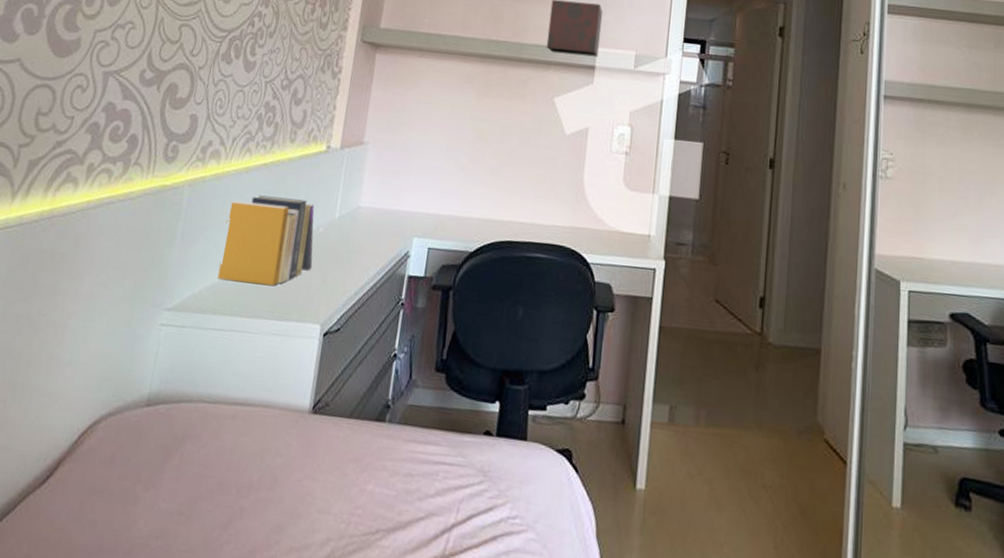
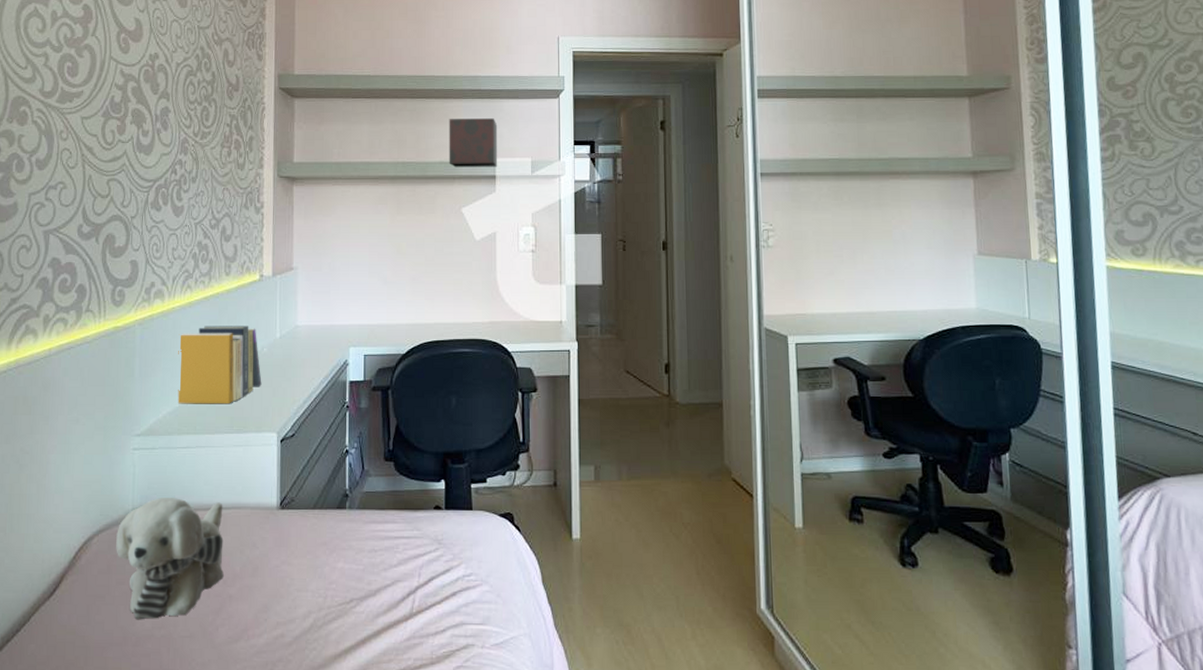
plush toy: none [123,384,250,525] -> present [116,498,224,620]

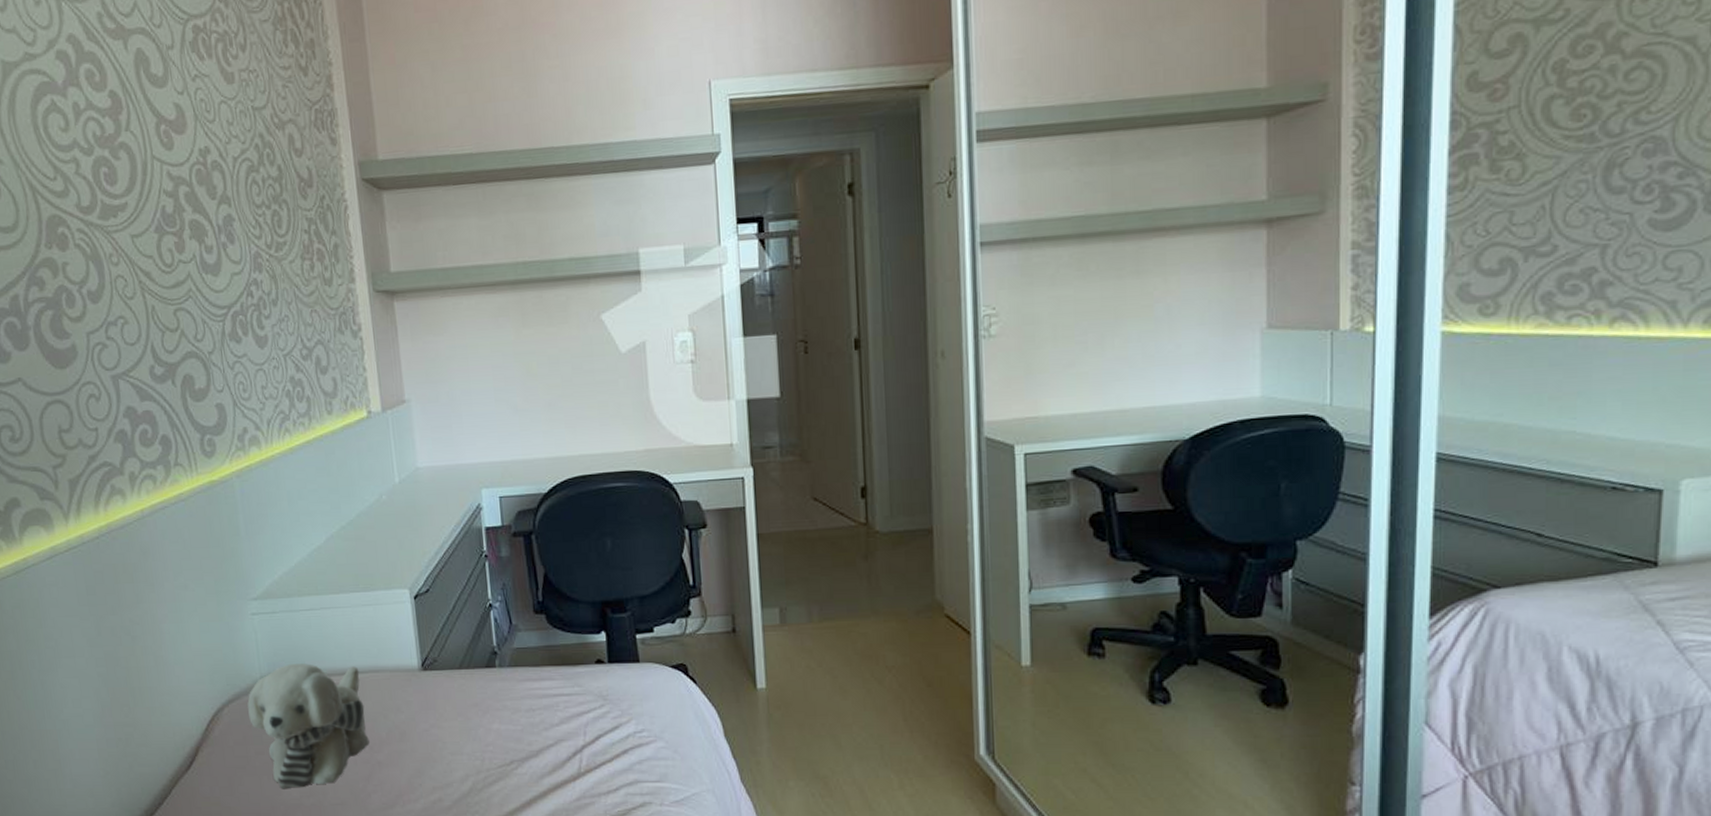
books: present [177,326,262,404] -> none [283,471,385,563]
decorative box: present [449,118,498,168] -> none [576,197,642,264]

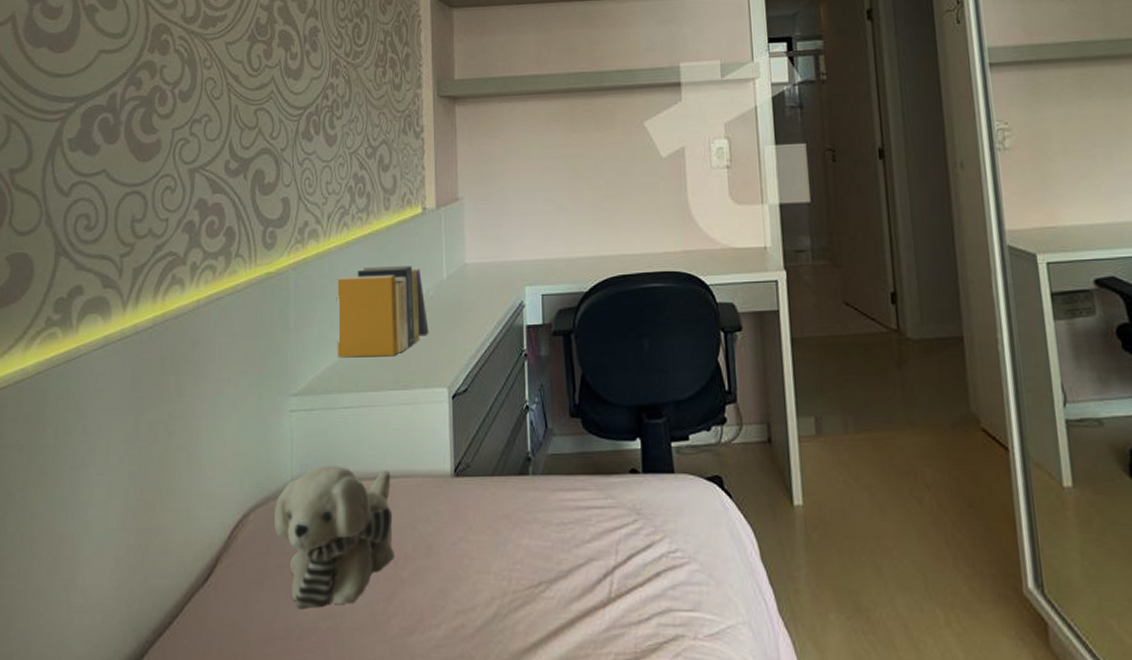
books: none [283,471,385,563] -> present [336,266,429,358]

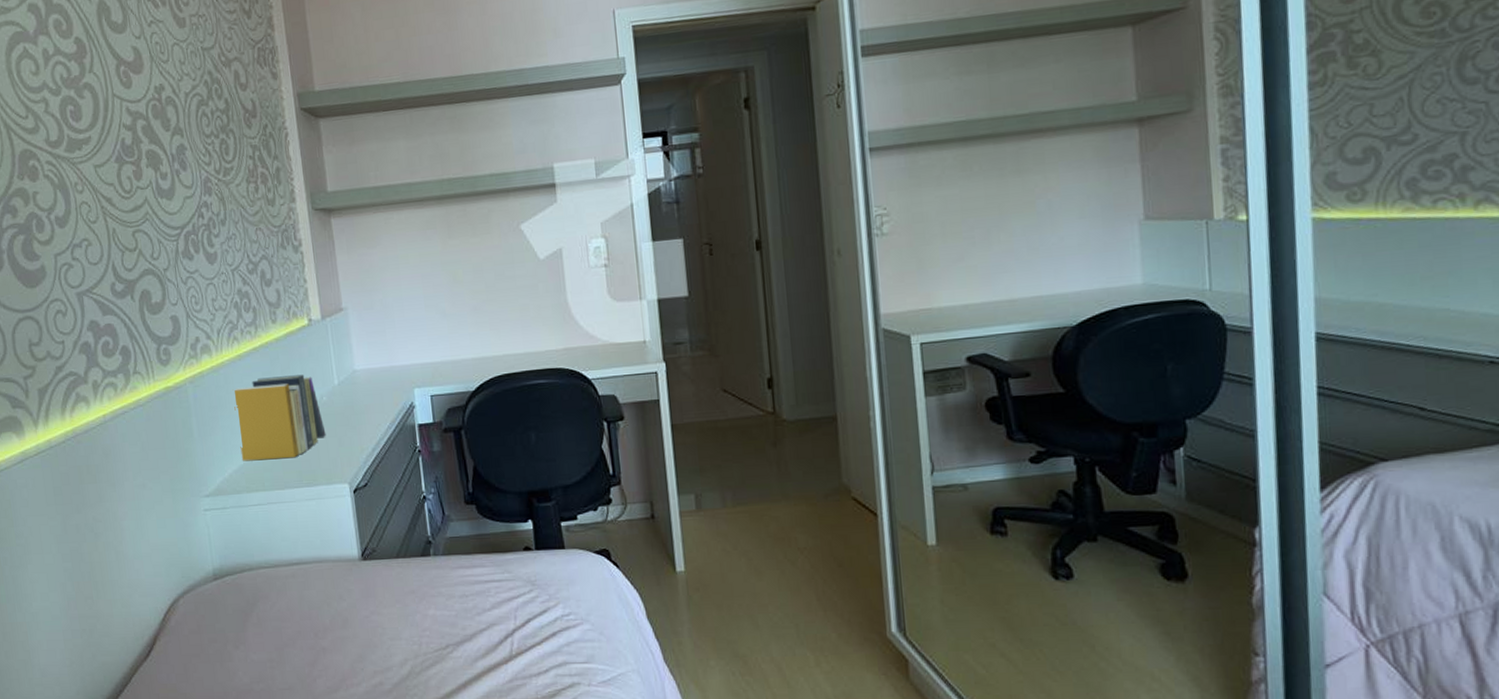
plush toy: present [274,466,394,609] -> none [201,556,314,676]

